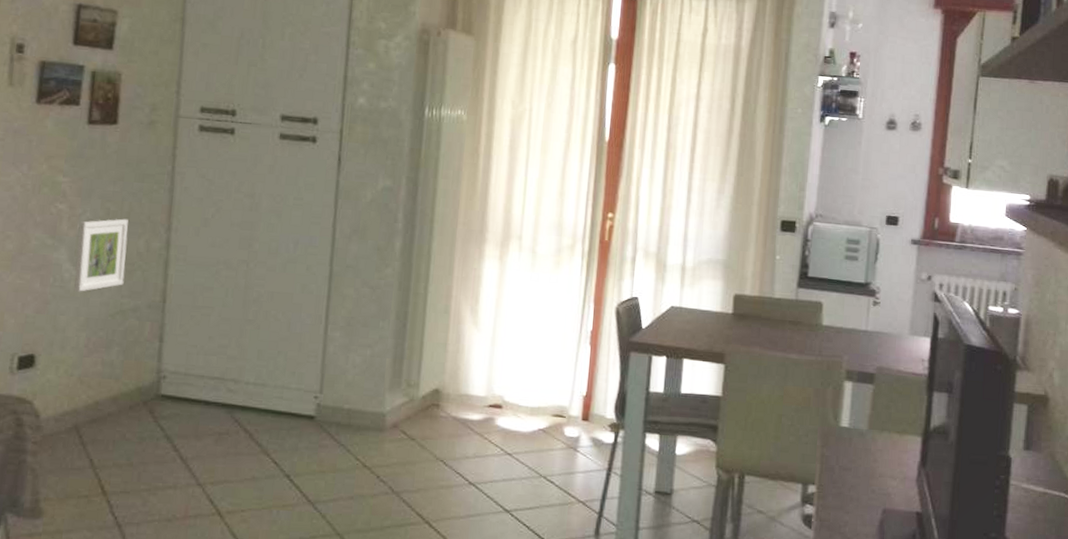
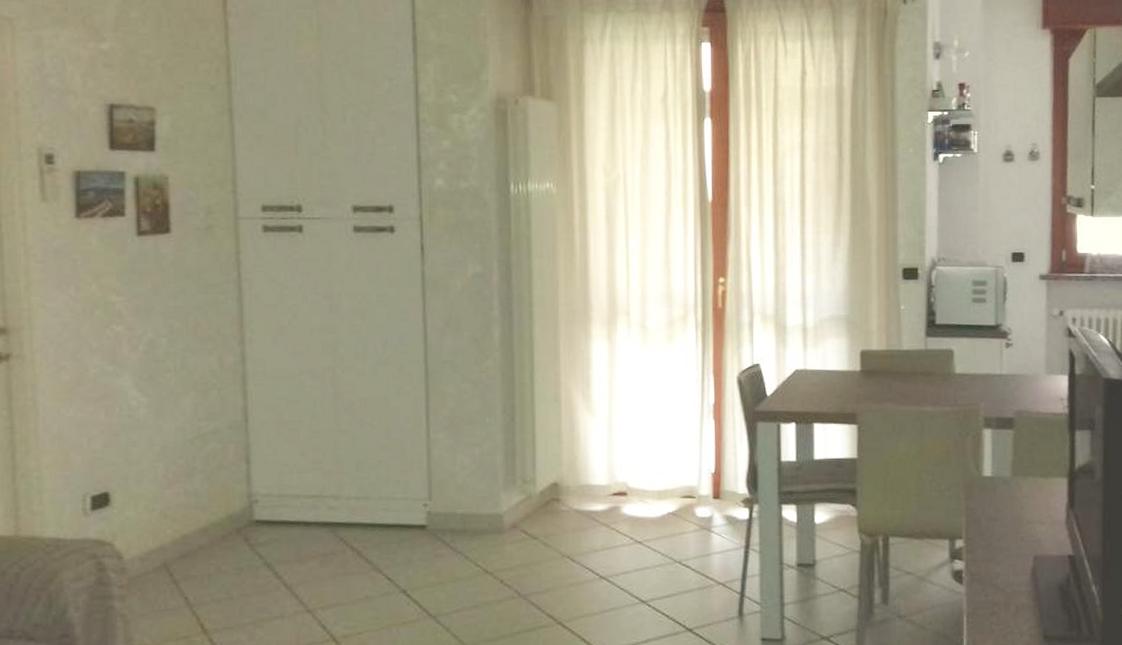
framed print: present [74,218,129,292] -> none [141,335,199,420]

